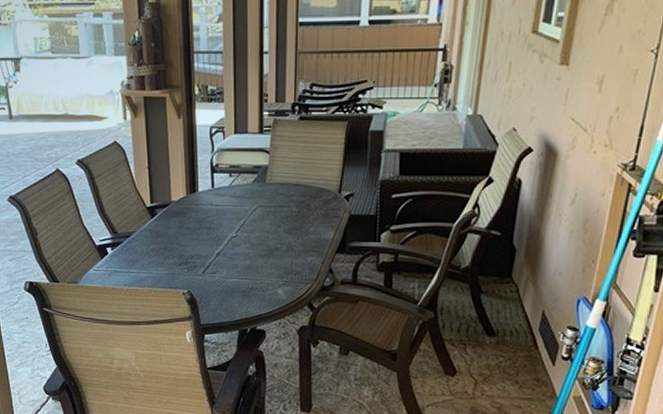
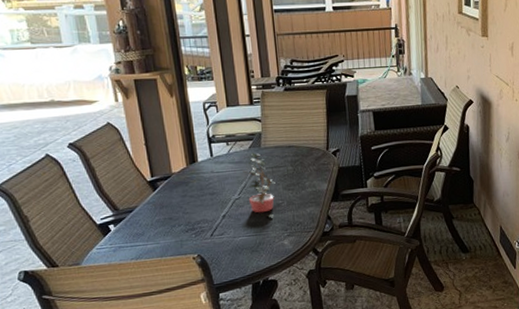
potted plant: none [243,188,277,263] -> present [243,153,276,218]

